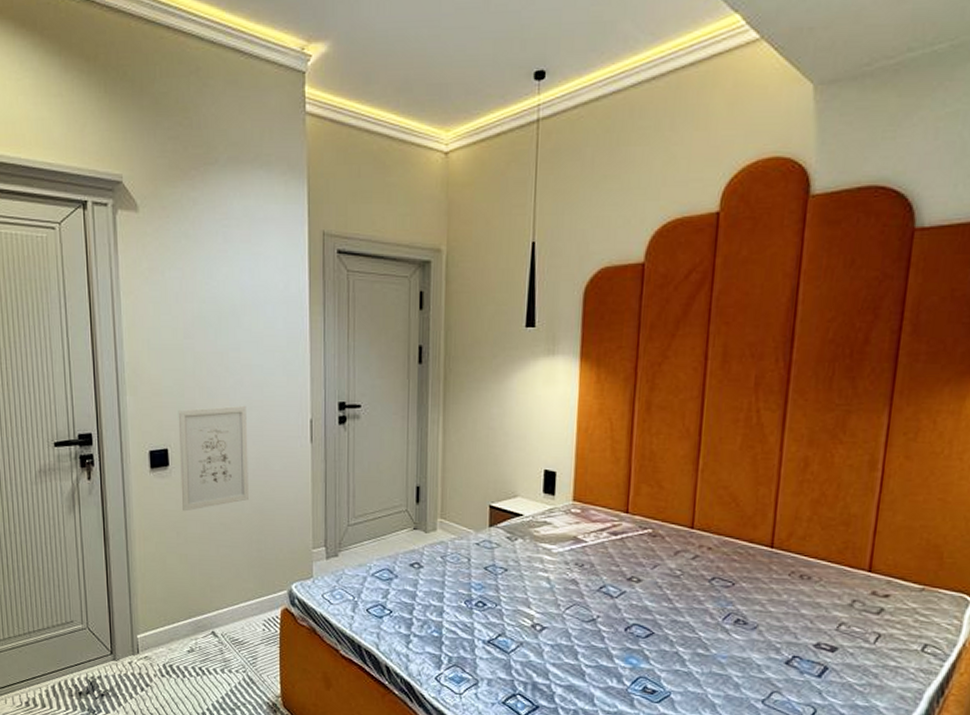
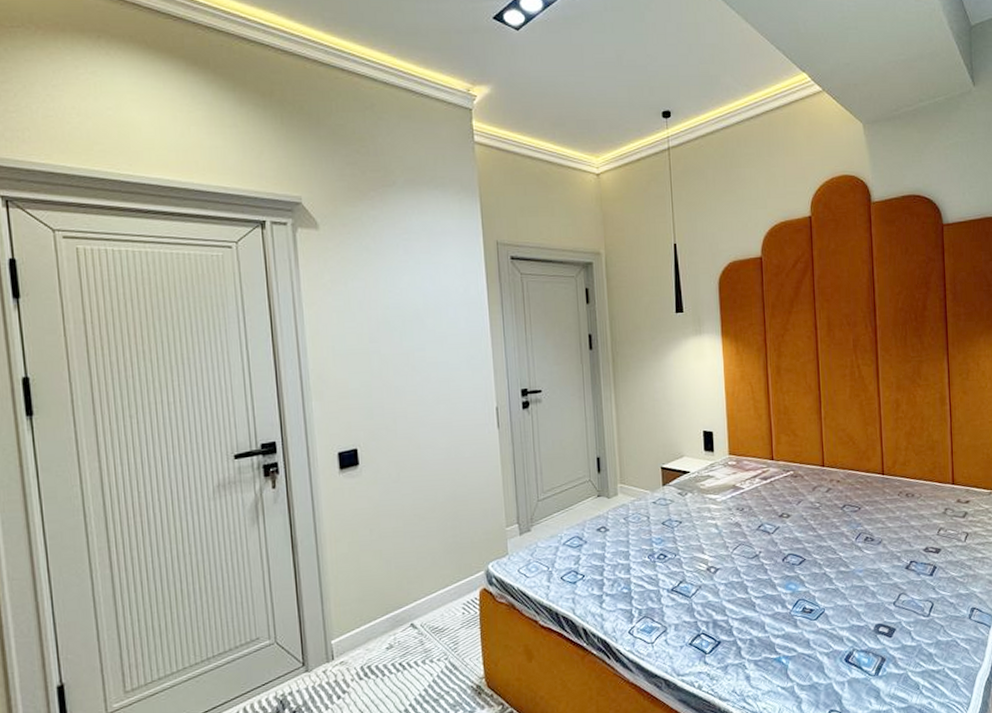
wall art: present [178,405,249,512] -> none [366,400,441,508]

